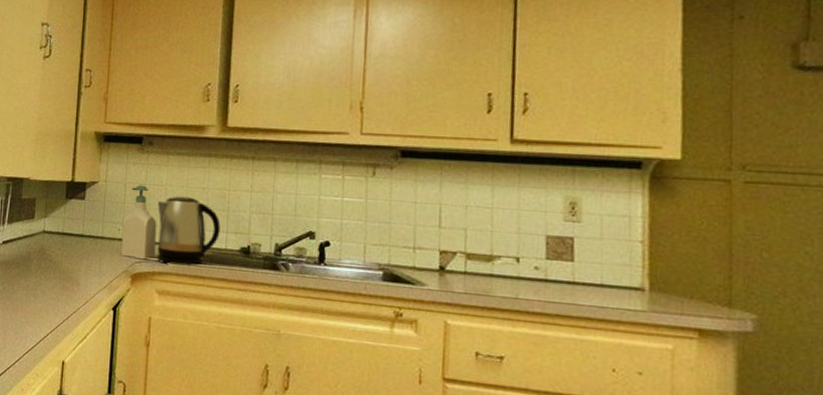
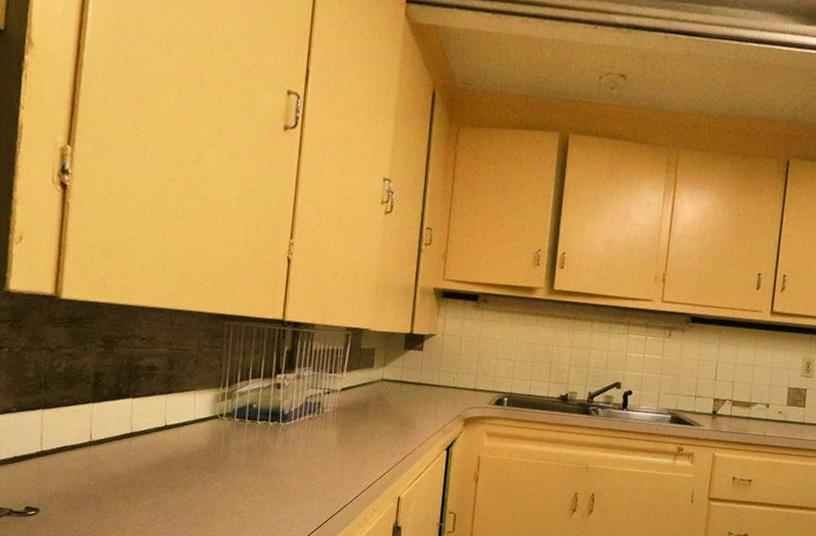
soap bottle: present [121,185,157,260] -> none [455,338,489,406]
kettle: present [157,196,221,266] -> none [488,349,544,411]

